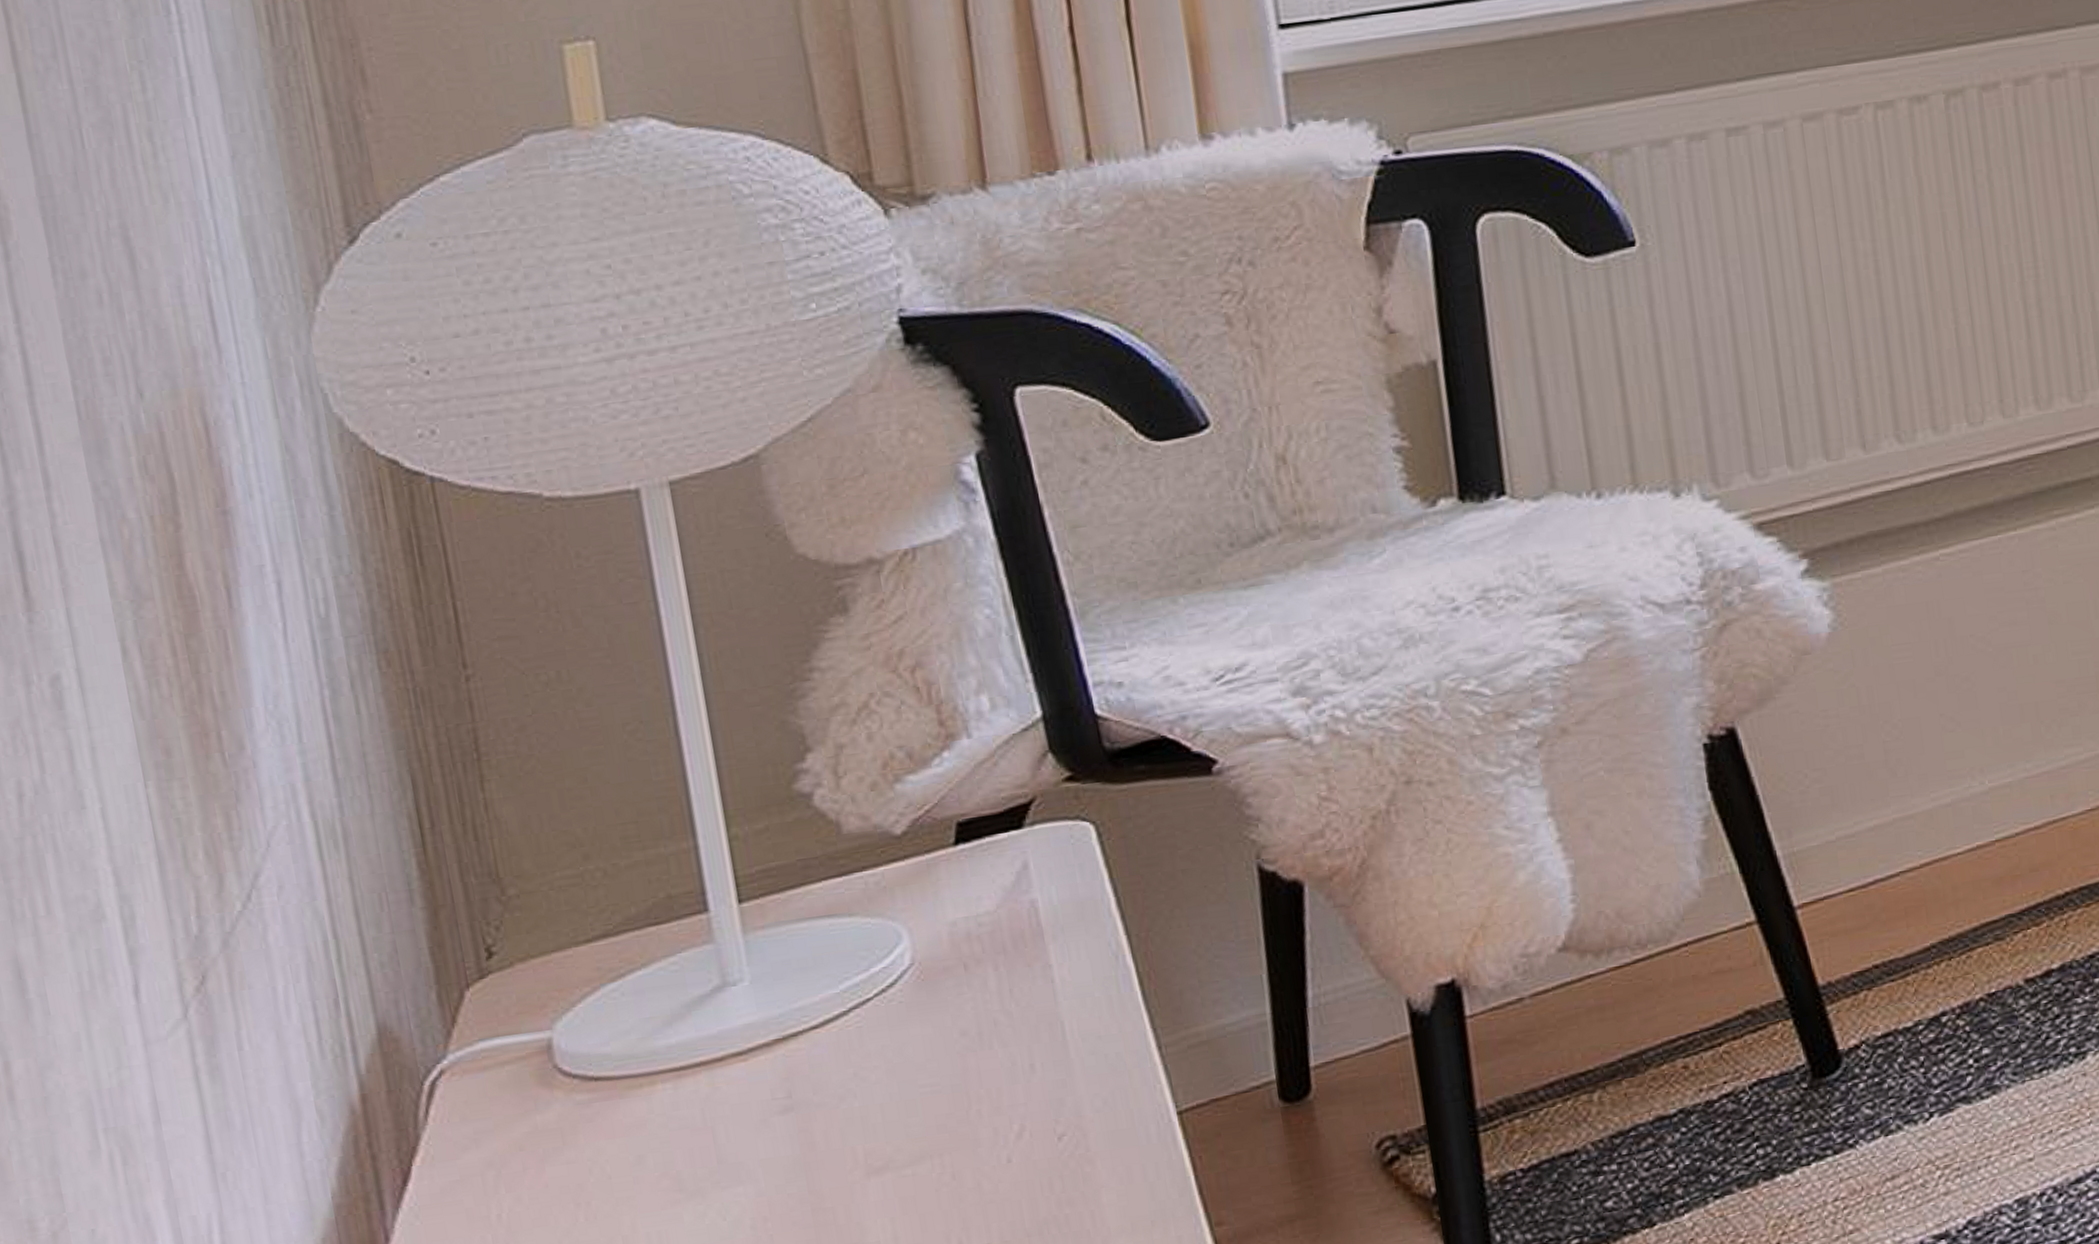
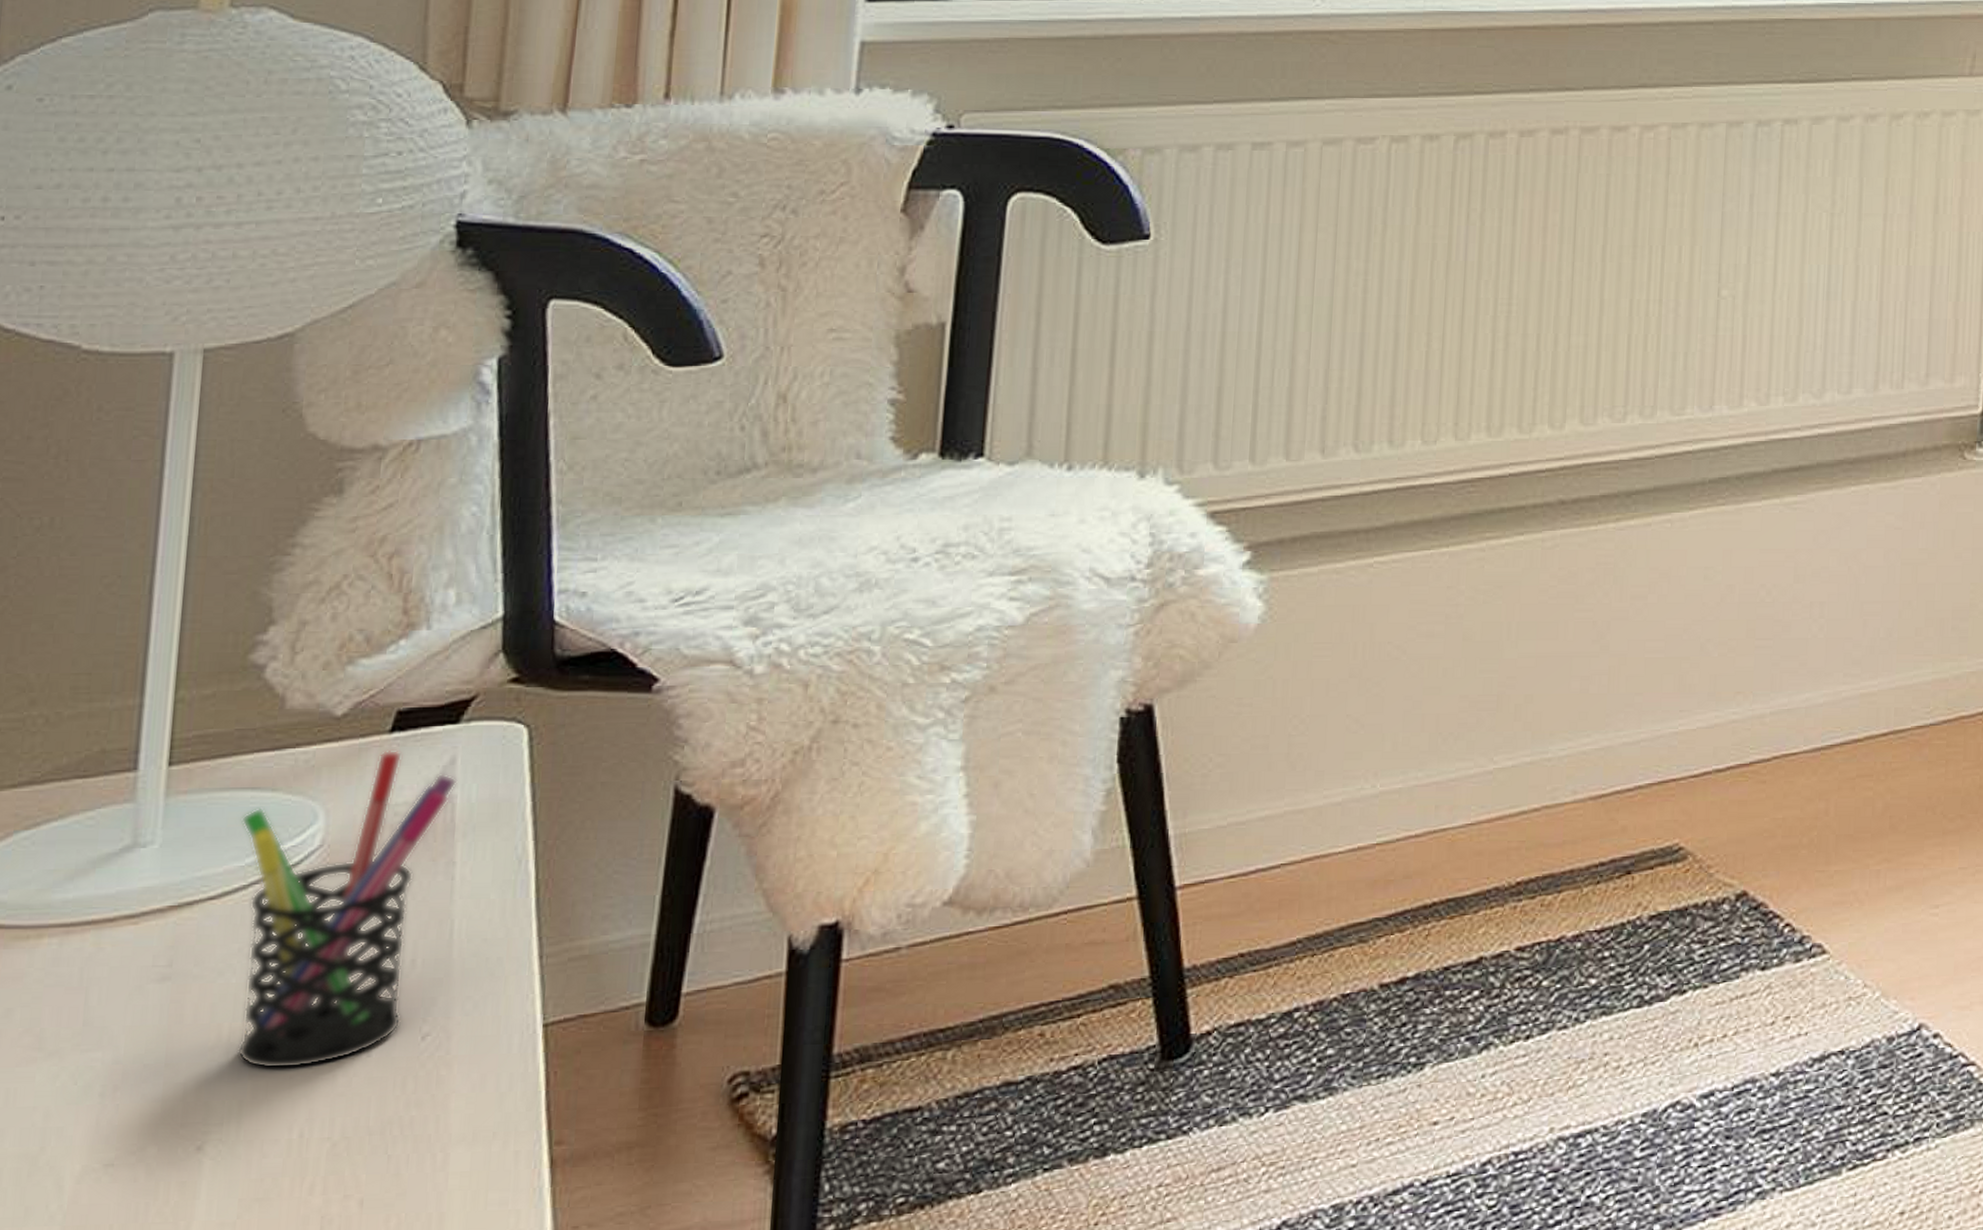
pen holder: none [825,861,1035,1186] -> present [237,749,458,1070]

